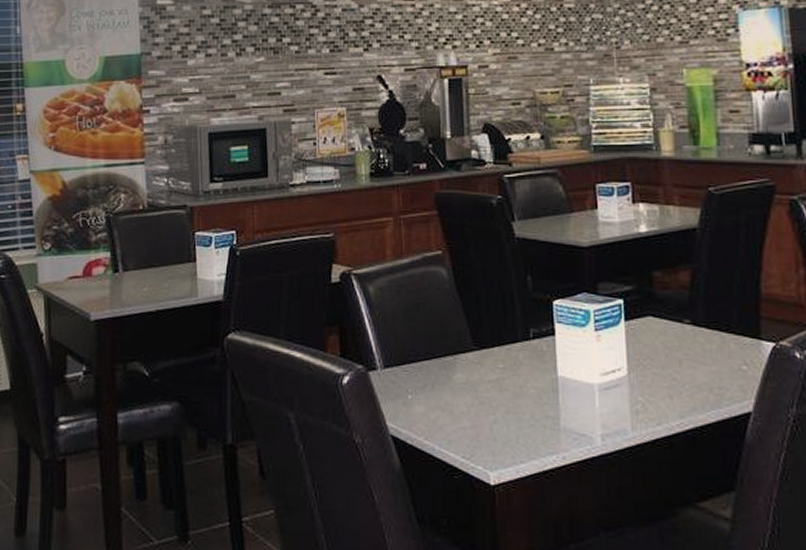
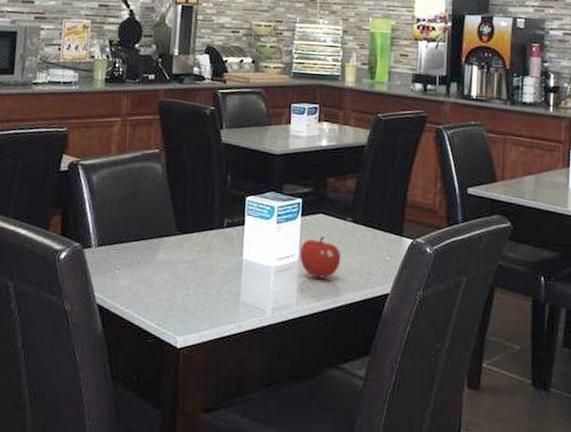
fruit: none [629,344,683,396] -> present [300,236,341,278]

